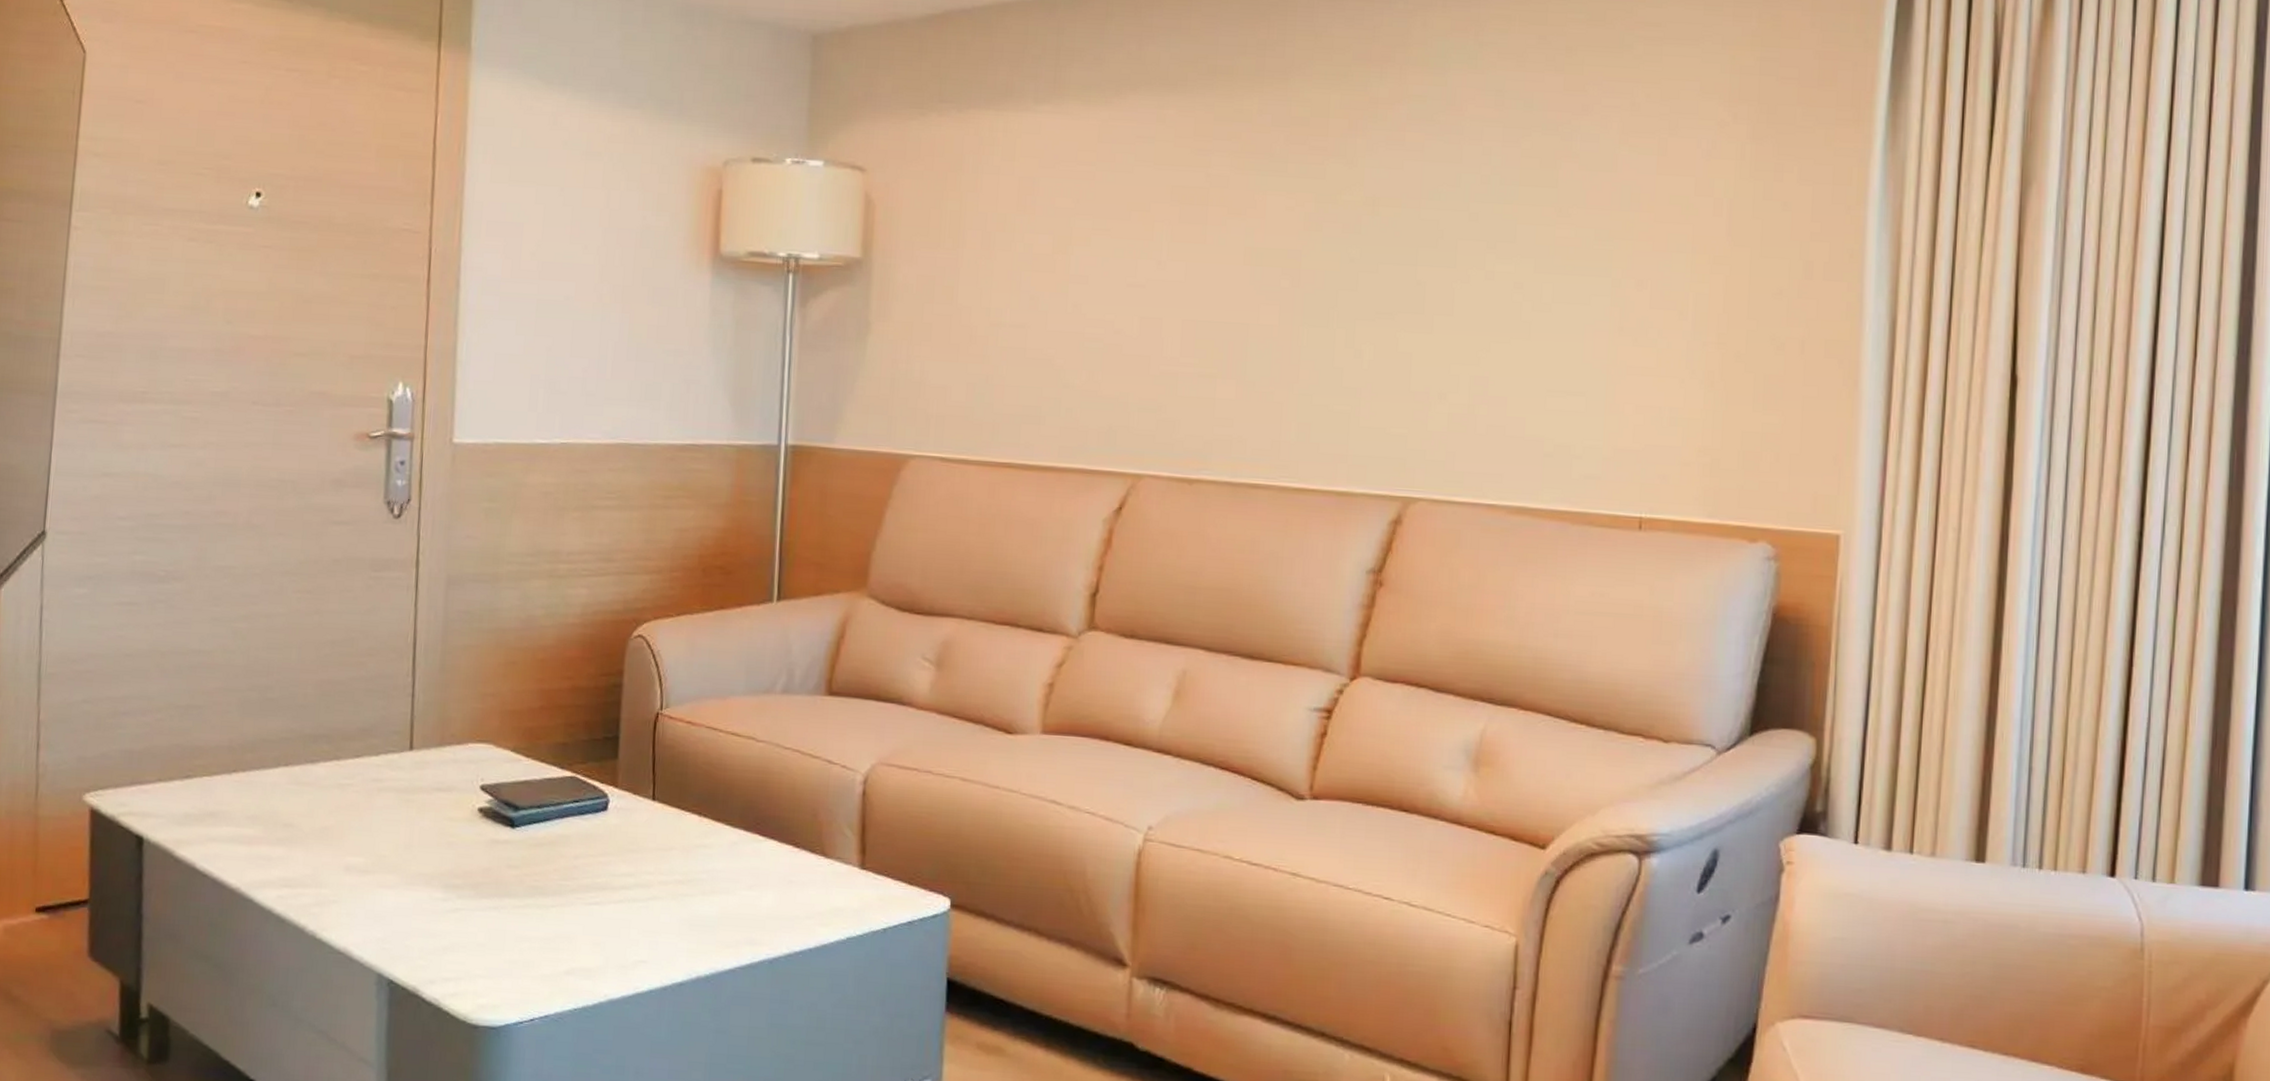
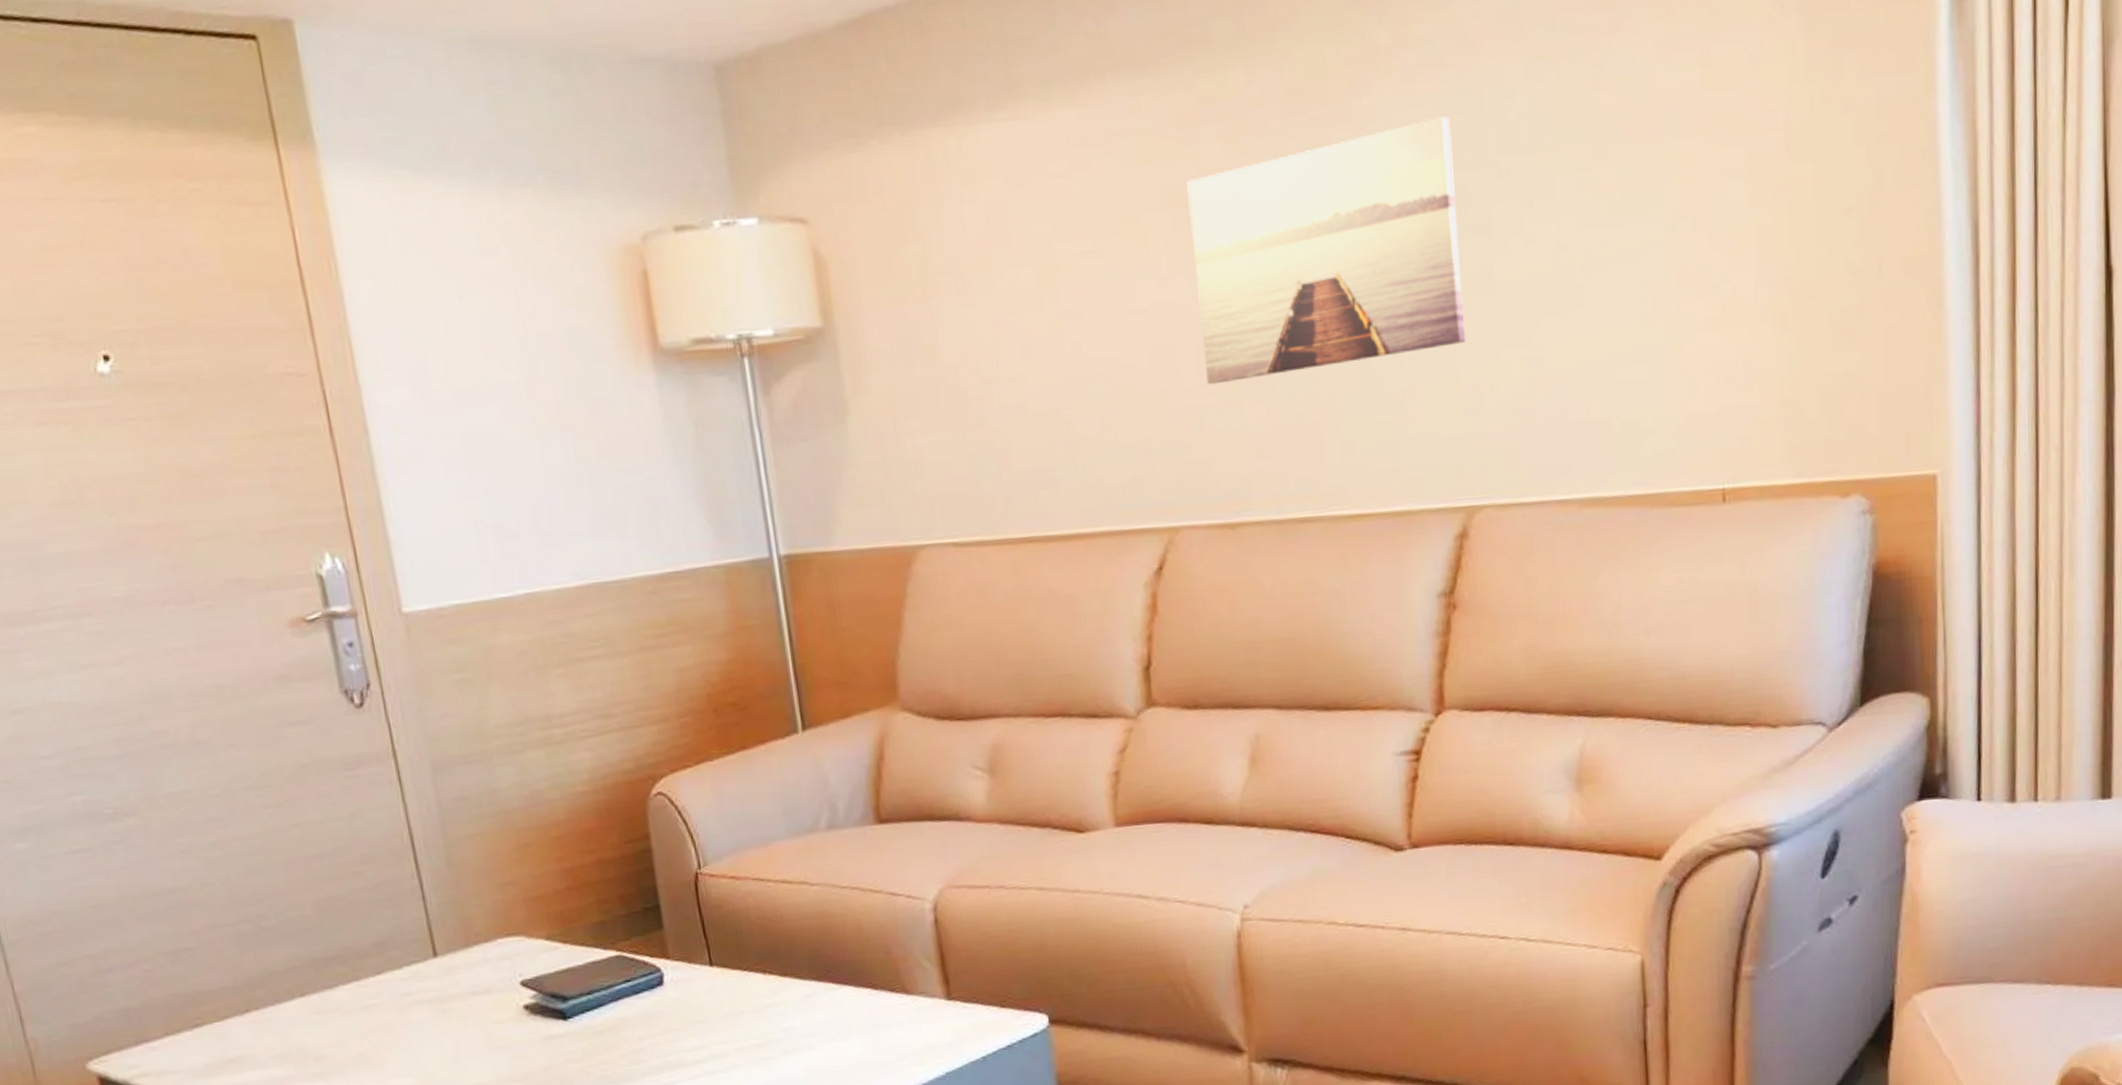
wall art: none [1186,163,1432,357] -> present [1187,116,1466,385]

